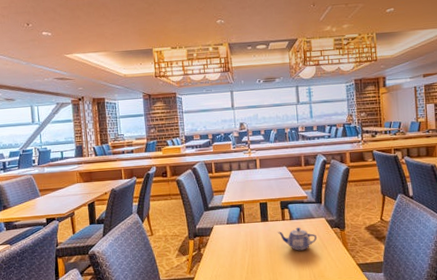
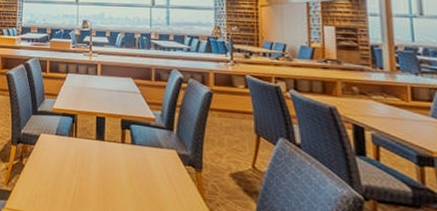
teapot: present [278,227,317,251] -> none [115,155,163,187]

